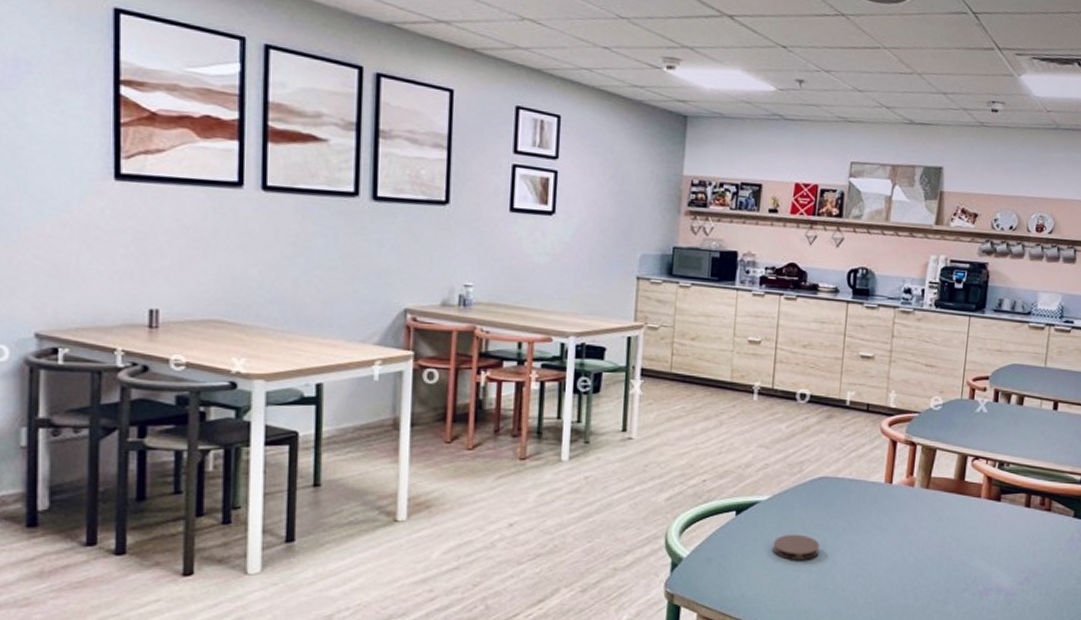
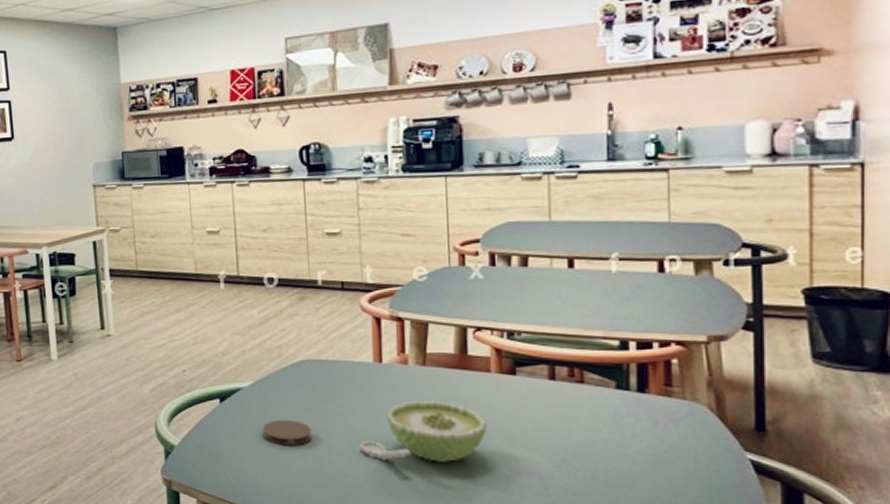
frying pan: none [860,521,971,579] -> present [358,401,487,462]

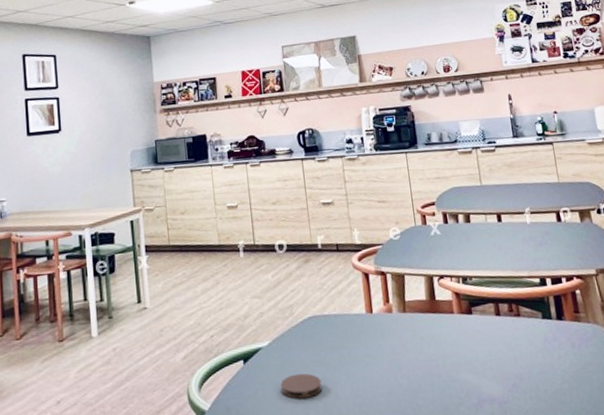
frying pan: present [358,401,487,462] -> none [360,343,457,403]

